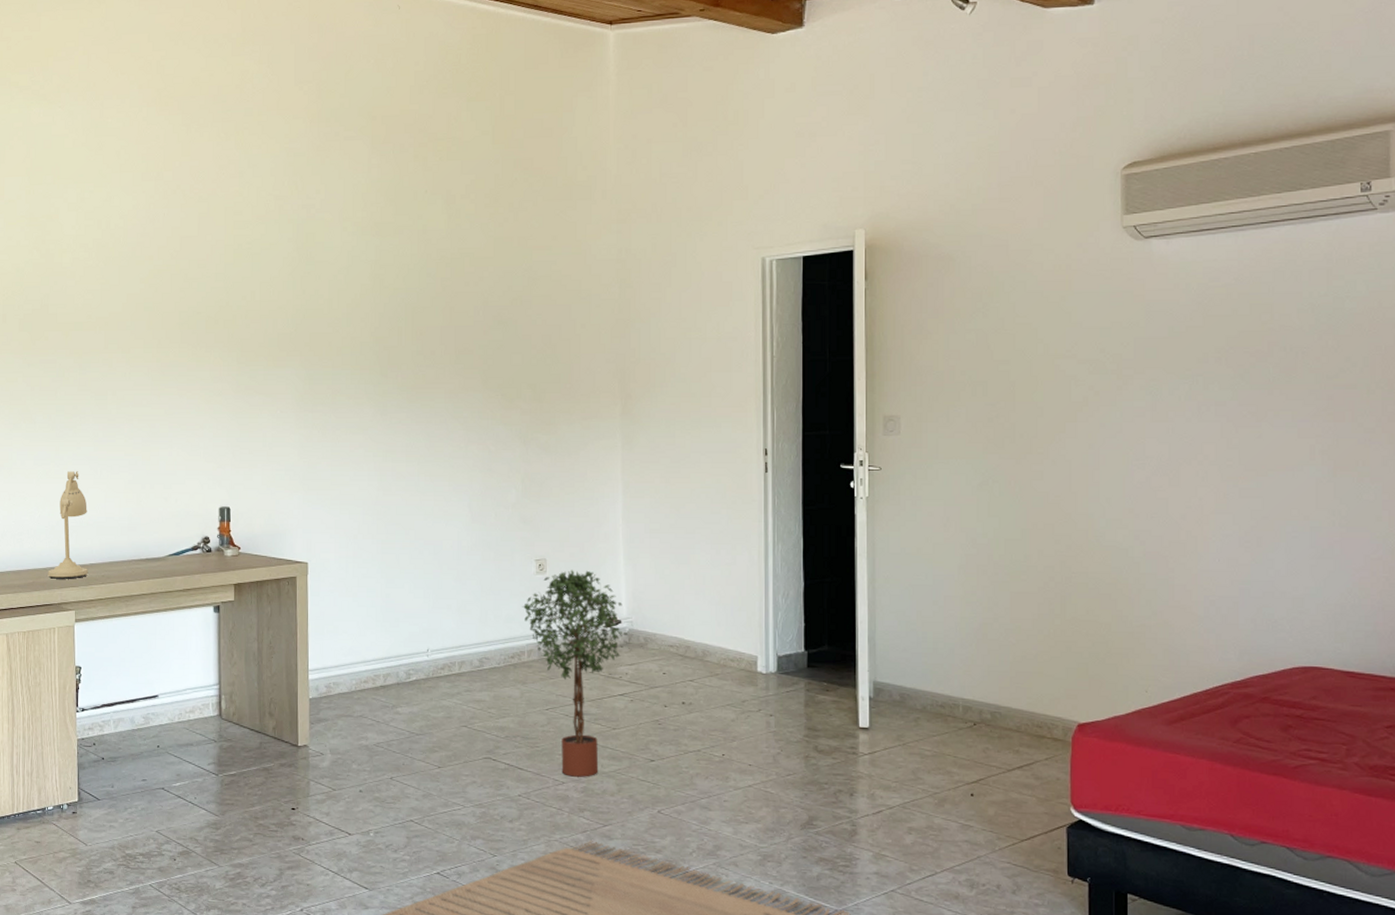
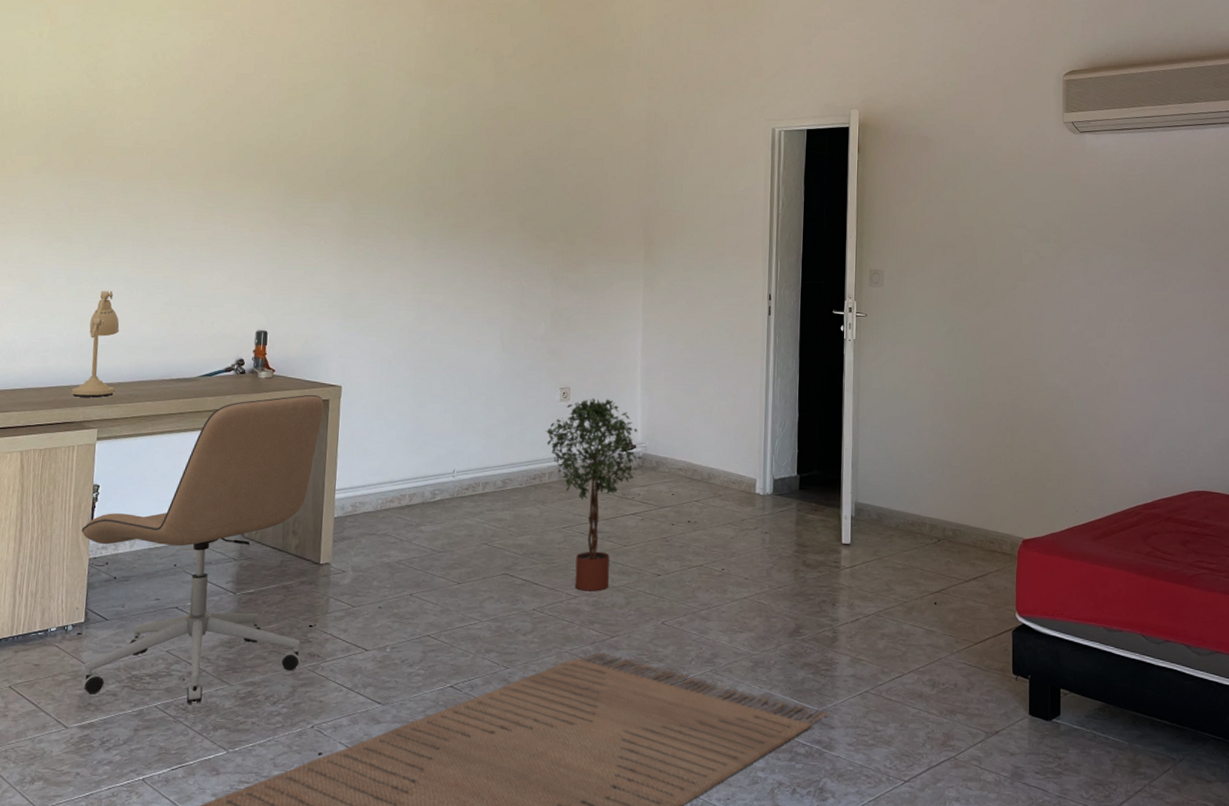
office chair: none [68,572,291,884] -> present [81,394,324,704]

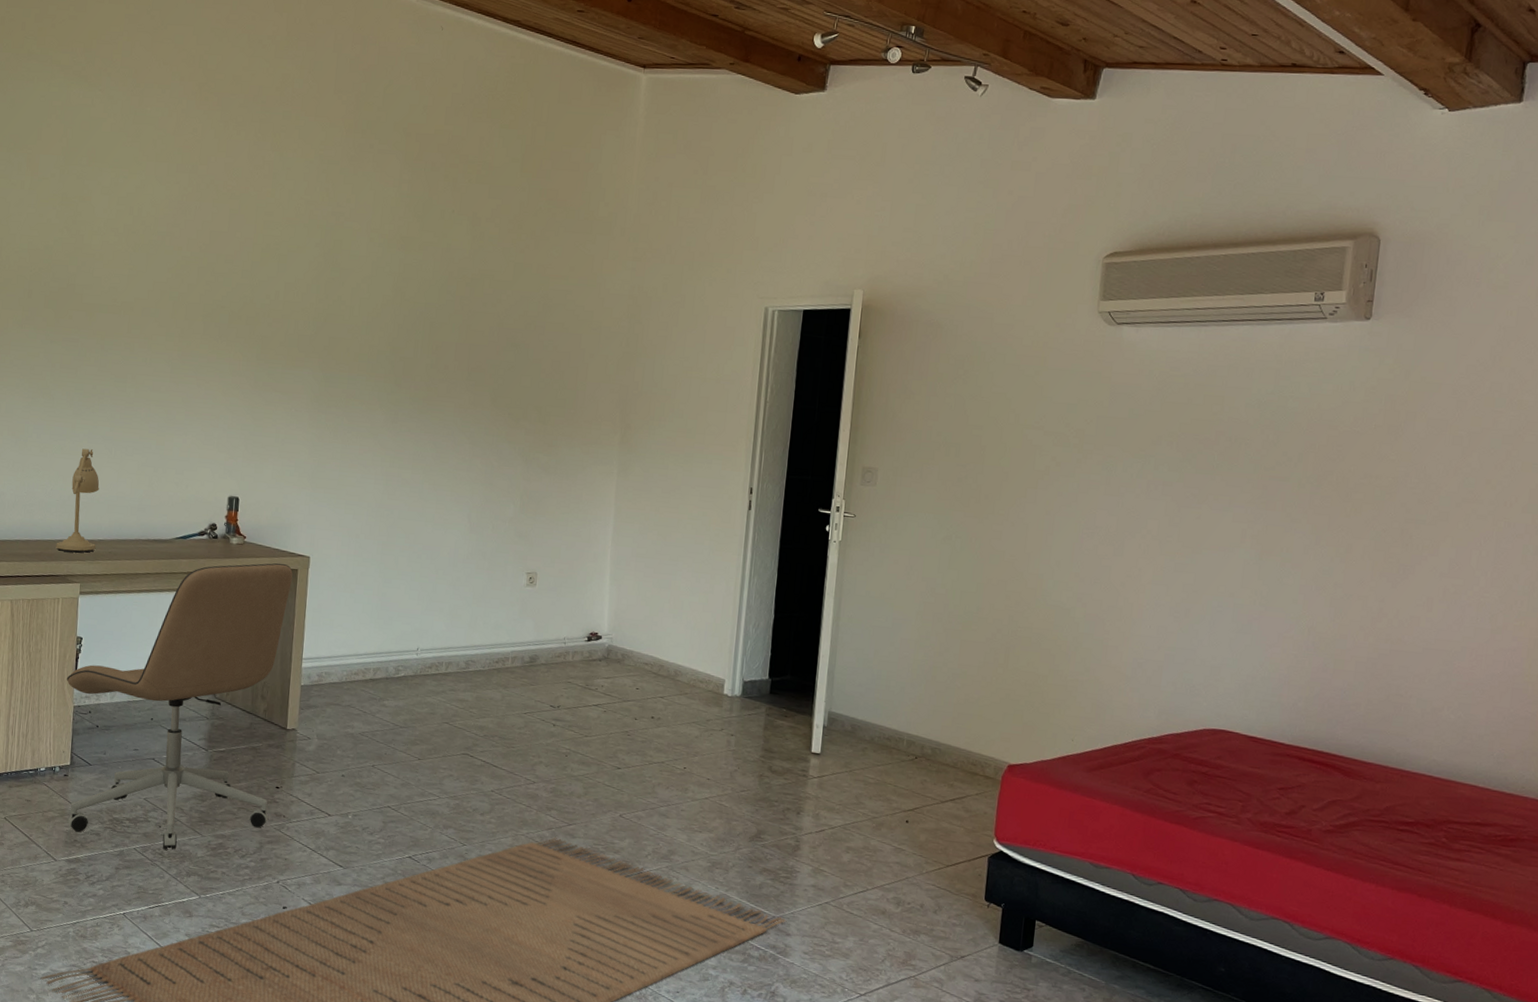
potted tree: present [545,398,642,591] -> none [510,585,608,779]

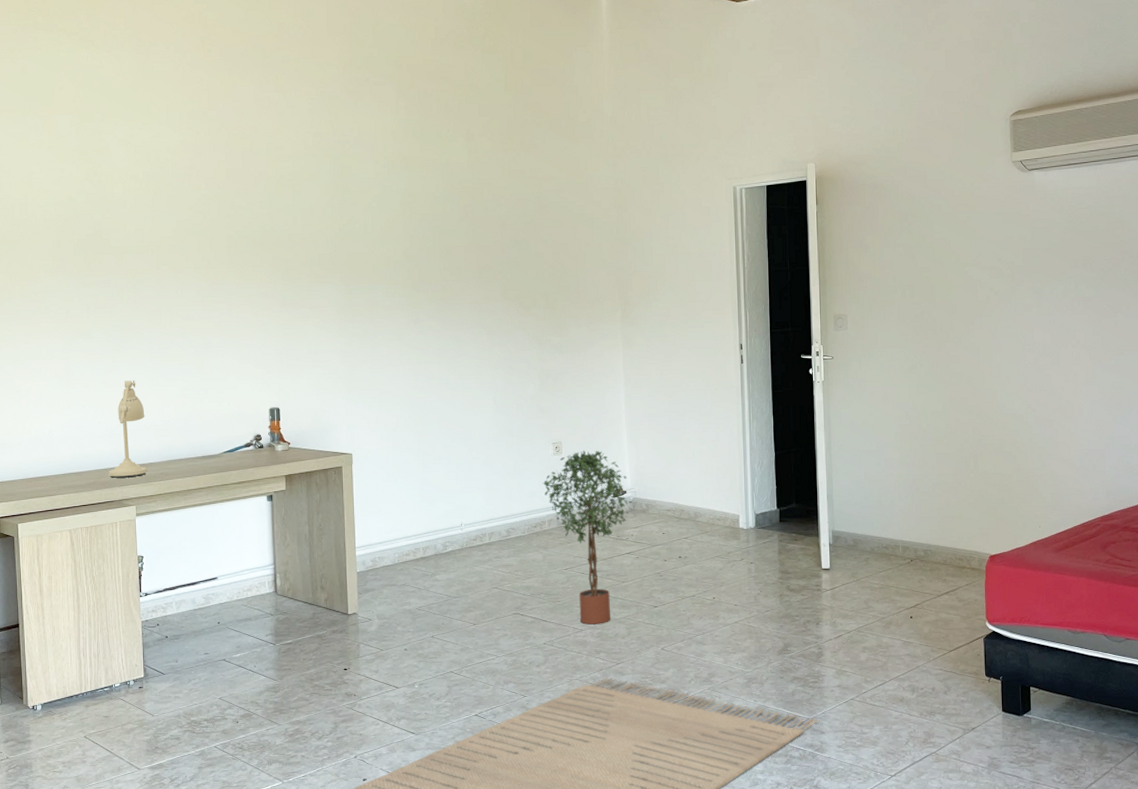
office chair: present [66,563,293,850] -> none [132,463,340,743]
potted tree: none [510,585,608,779] -> present [542,450,633,625]

